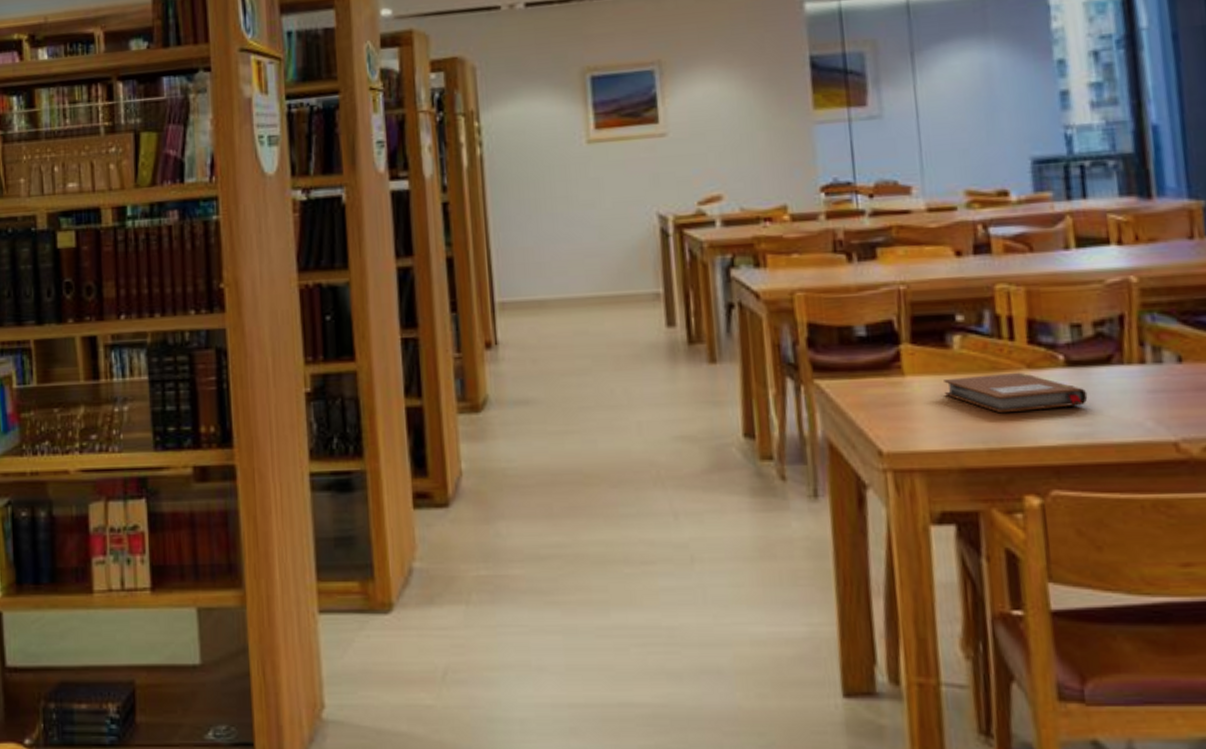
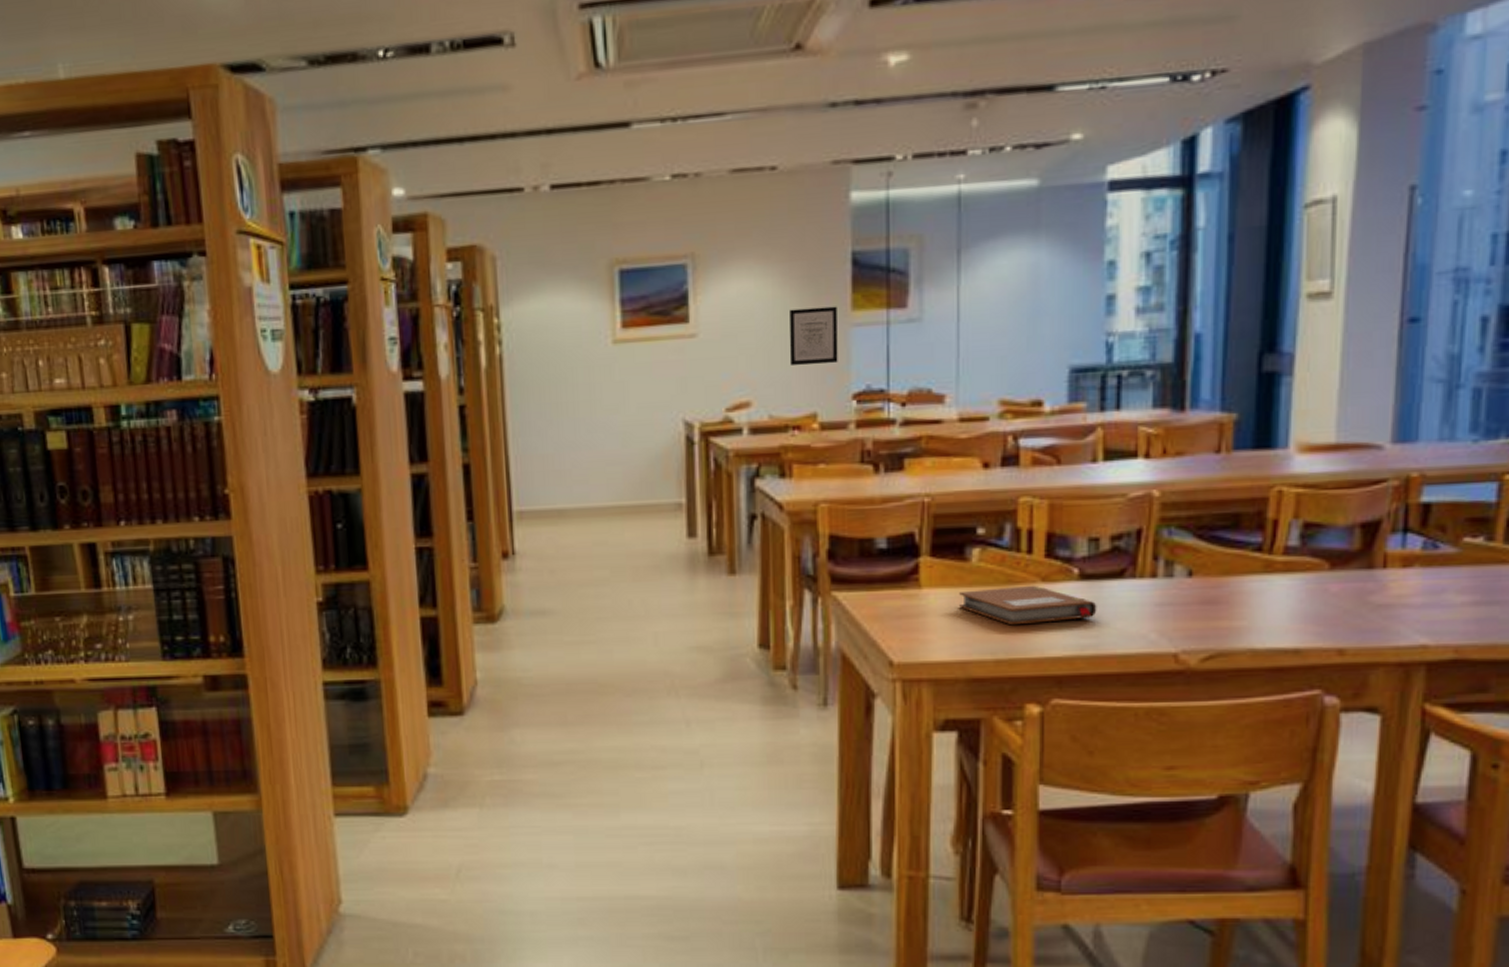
wall art: none [754,105,804,162] -> present [789,306,838,367]

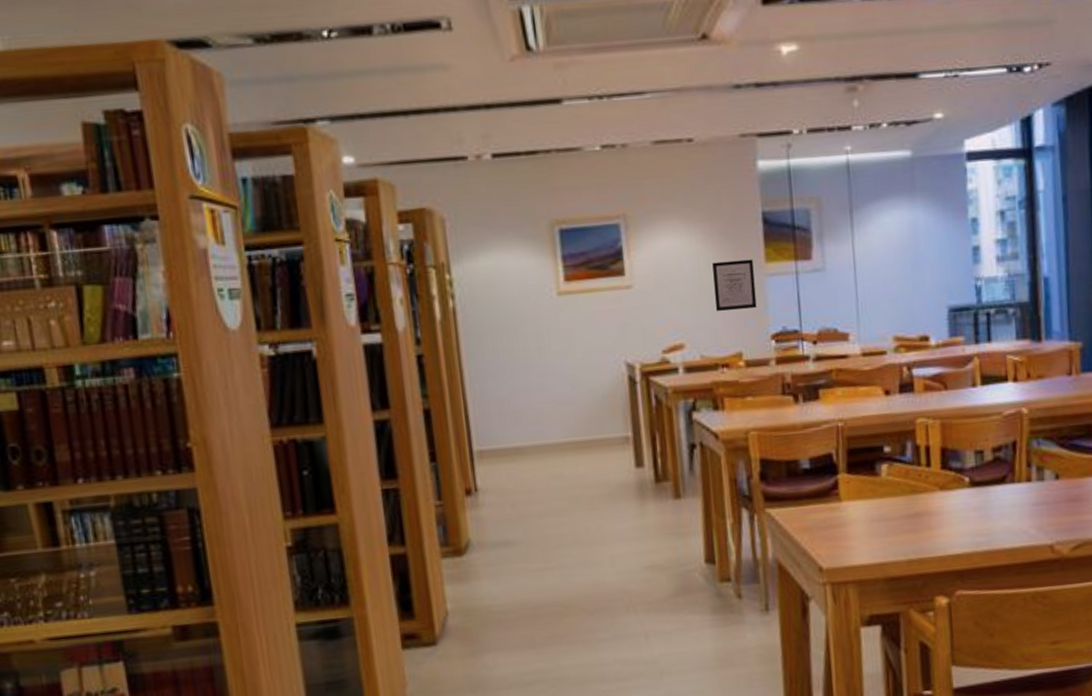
notebook: present [959,585,1097,626] -> none [873,493,987,530]

